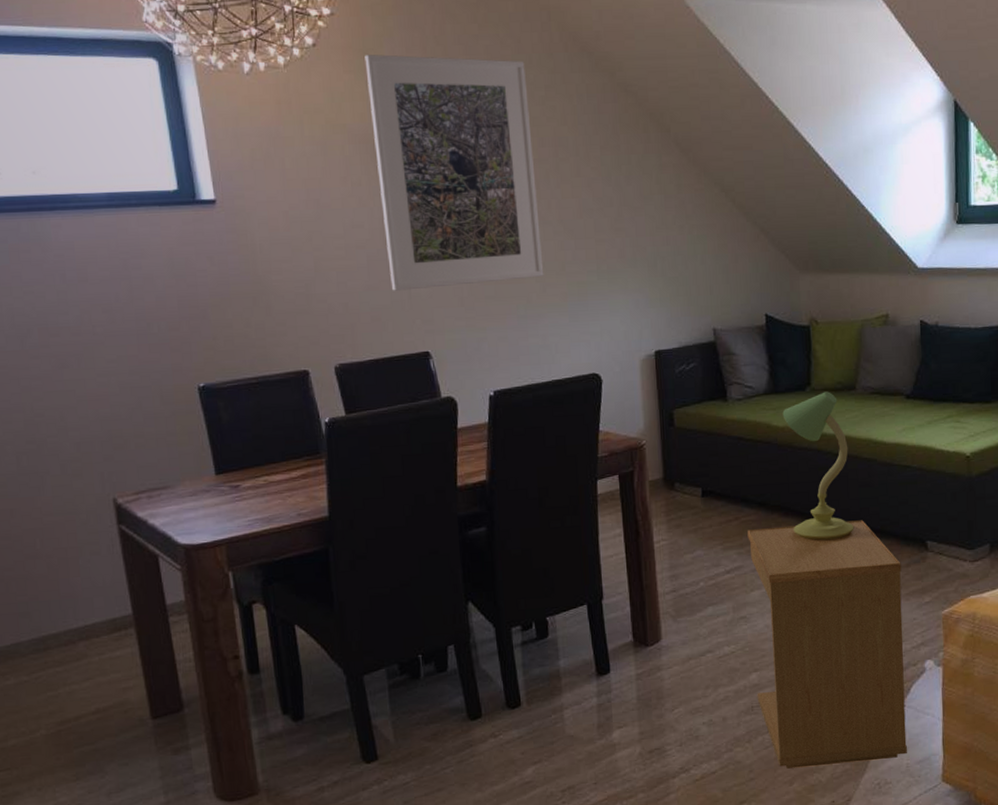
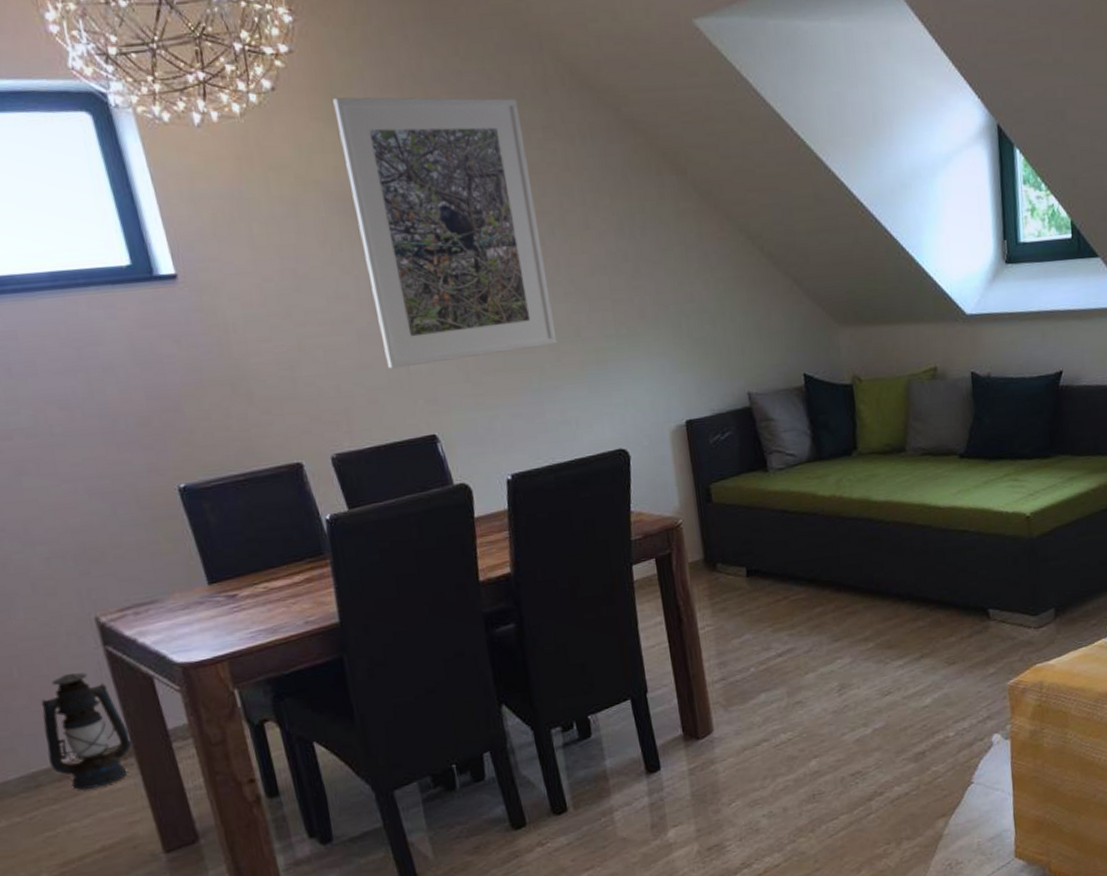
lantern: none [57,547,134,655] -> present [41,672,132,790]
side table: present [747,520,907,769] -> none [797,591,978,856]
table lamp: present [782,391,854,540] -> none [828,455,912,616]

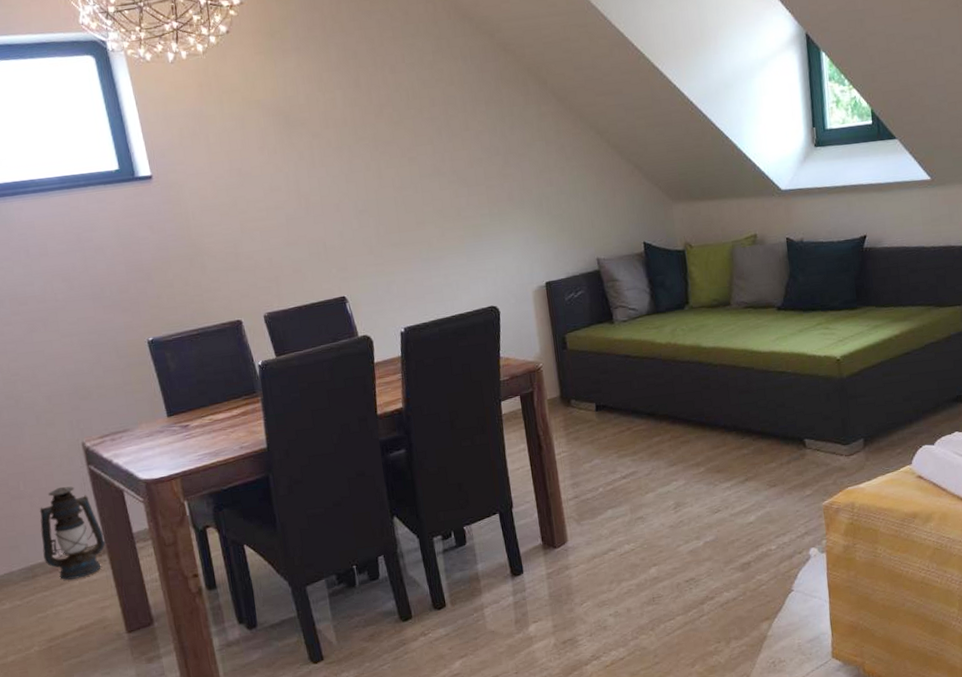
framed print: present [333,97,558,369] -> none [272,30,442,245]

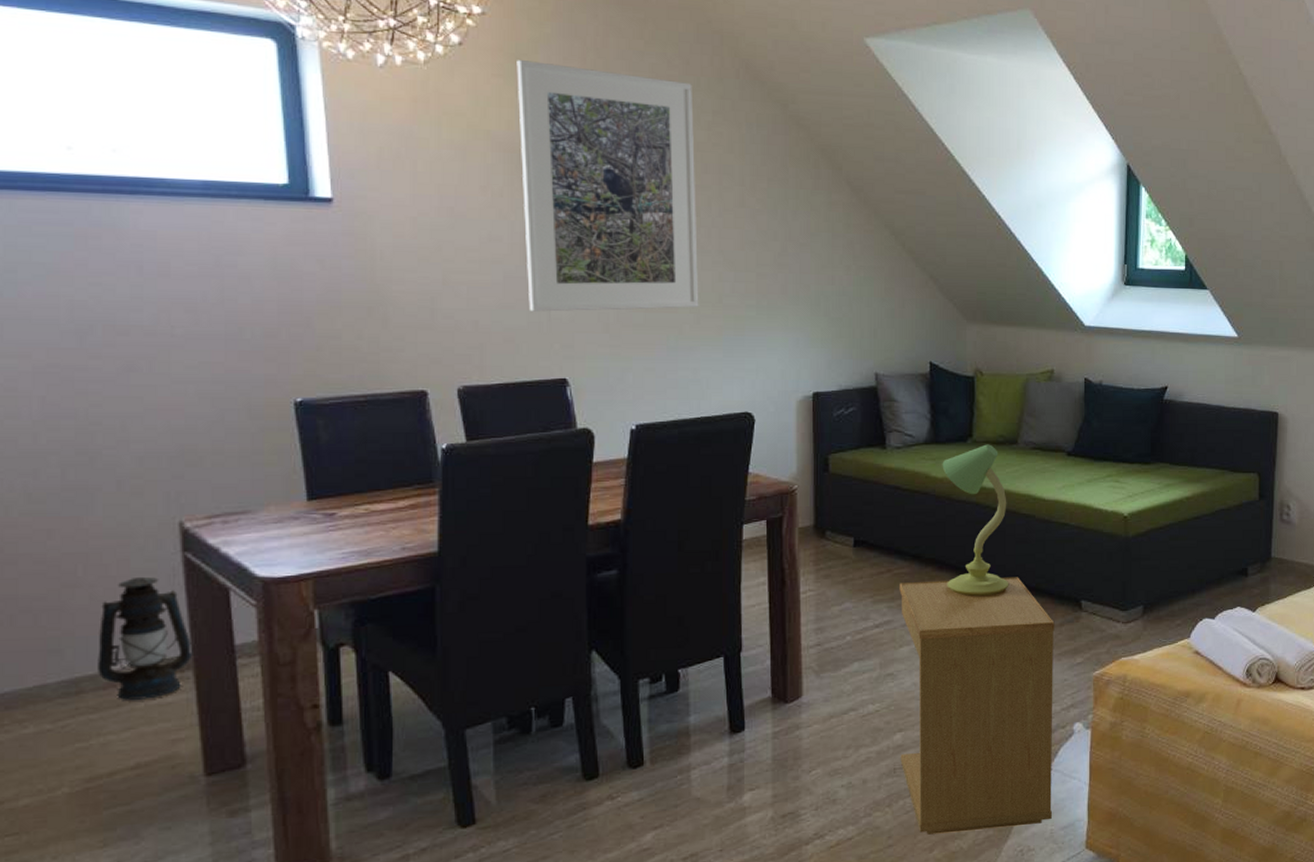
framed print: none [272,30,442,245] -> present [517,59,699,312]
side table: none [639,423,798,652] -> present [899,577,1055,835]
table lamp: none [664,308,737,445] -> present [942,444,1009,596]

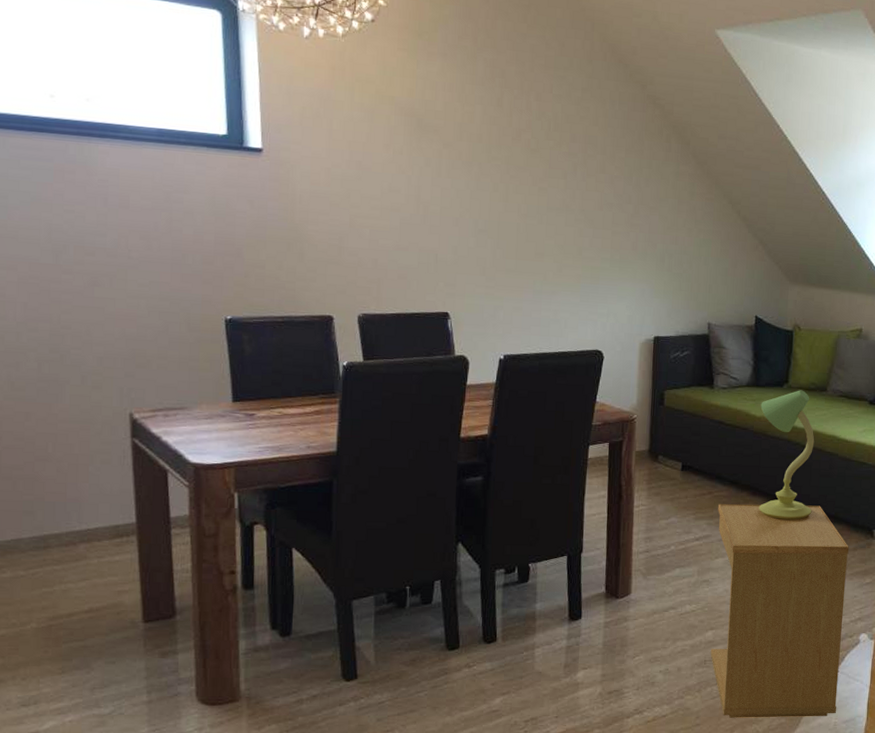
lantern: present [98,576,193,700] -> none [62,456,137,557]
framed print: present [517,59,699,312] -> none [419,36,566,259]

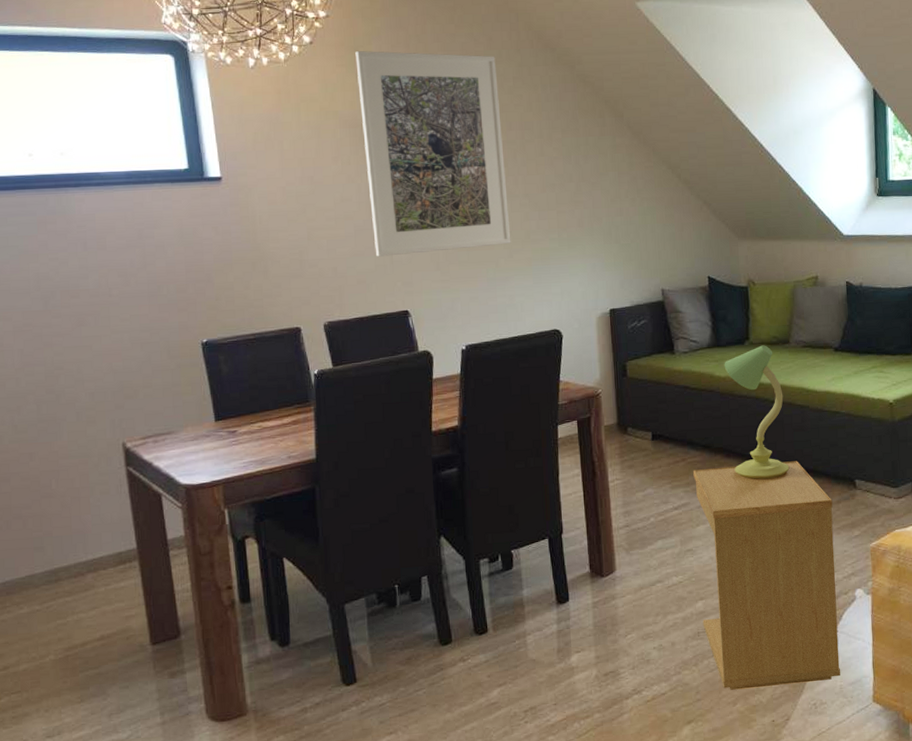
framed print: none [419,36,566,259] -> present [355,50,511,257]

